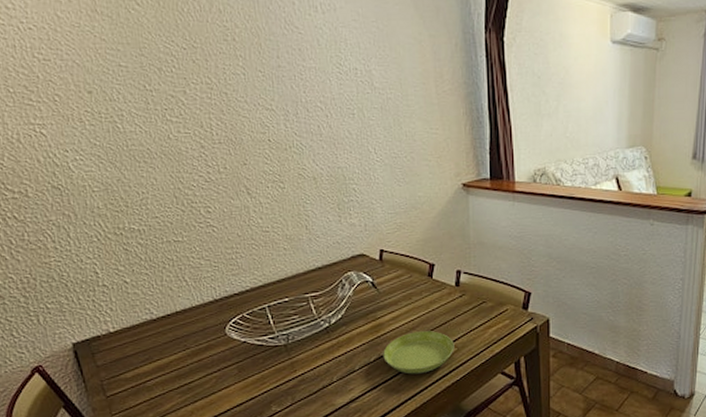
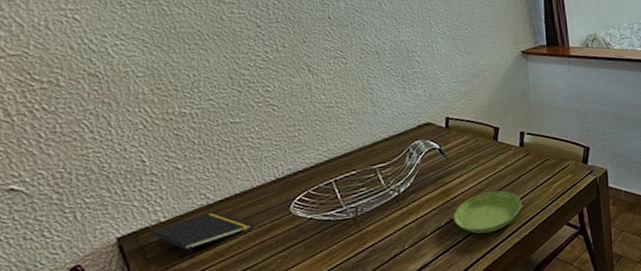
notepad: none [101,327,190,370] -> present [150,212,252,259]

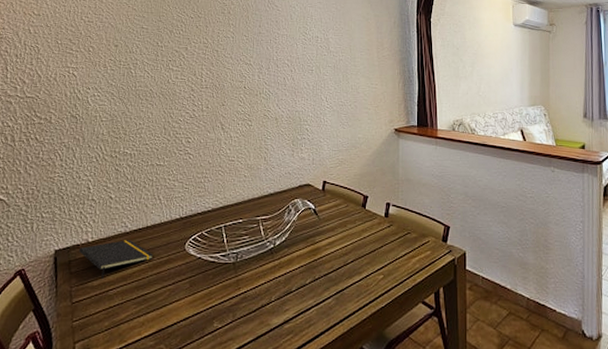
saucer: present [453,190,522,234] -> none [318,257,381,299]

